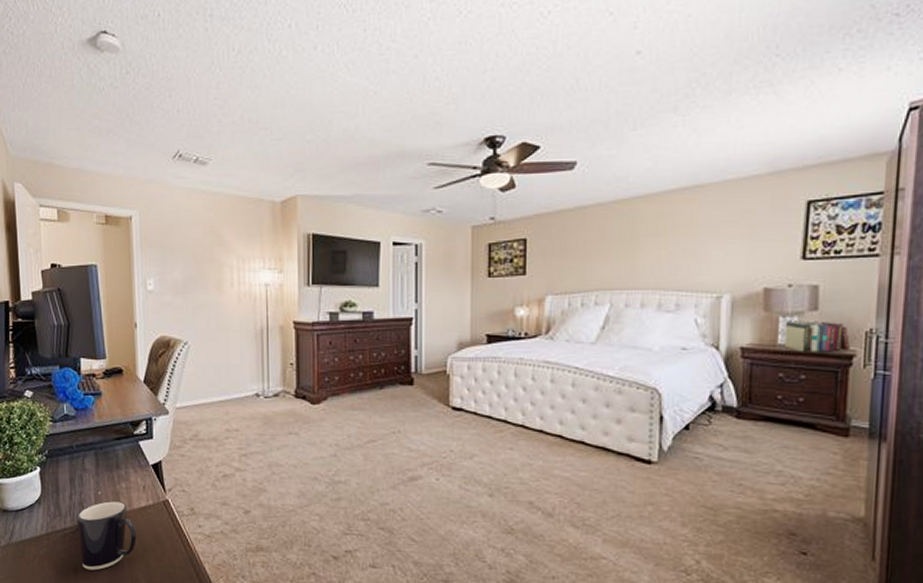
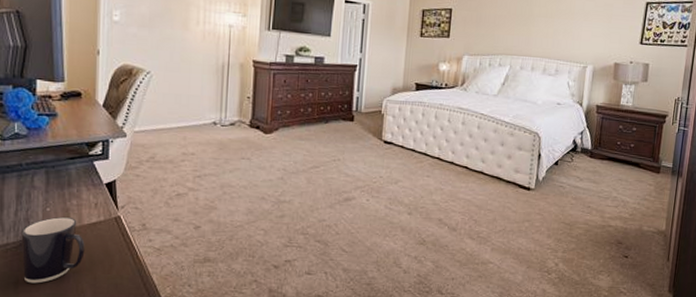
books: present [783,320,850,352] -> none [624,88,665,112]

